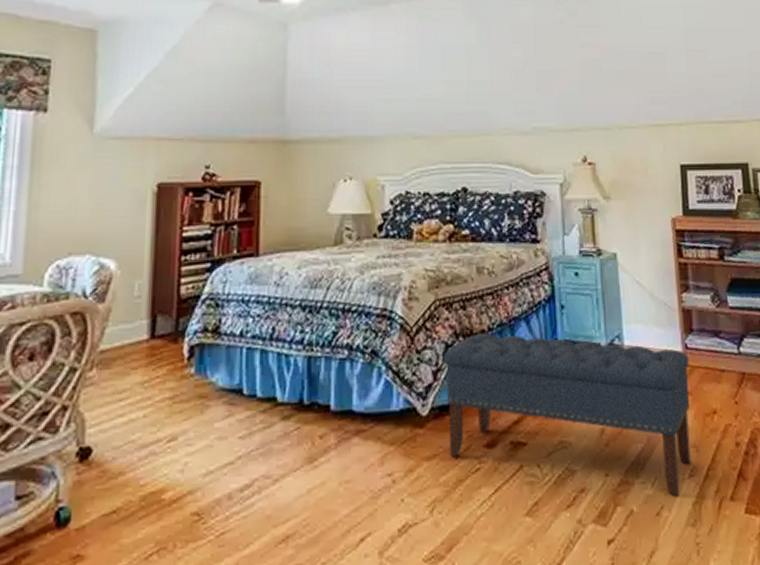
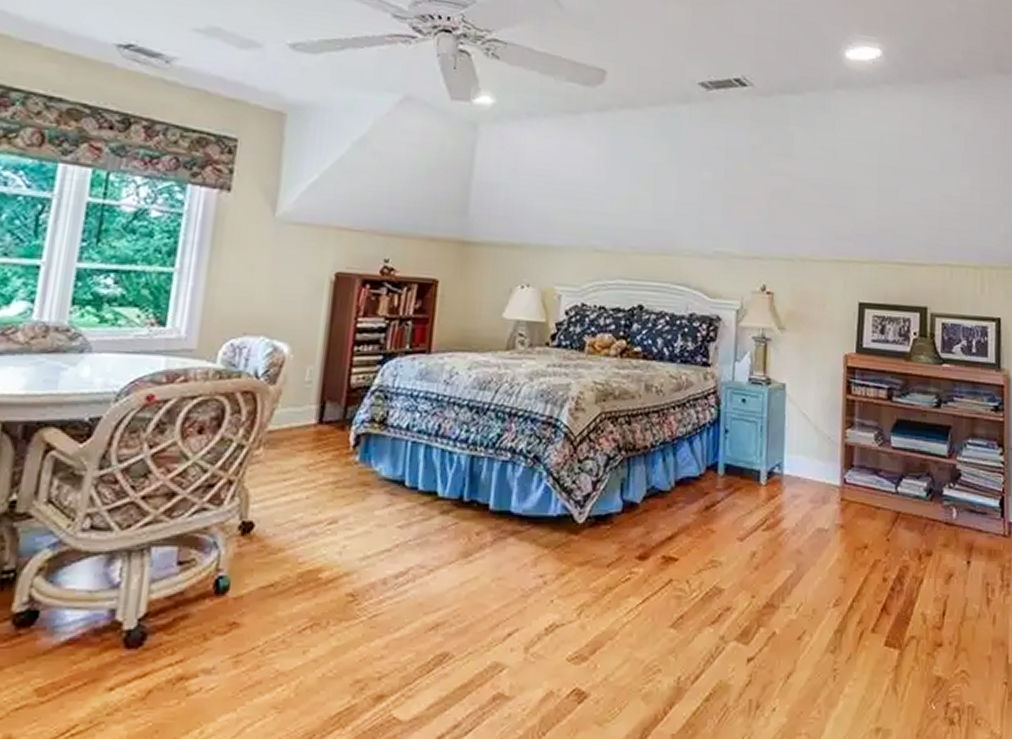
bench: present [443,332,691,496] -> none [601,448,846,623]

